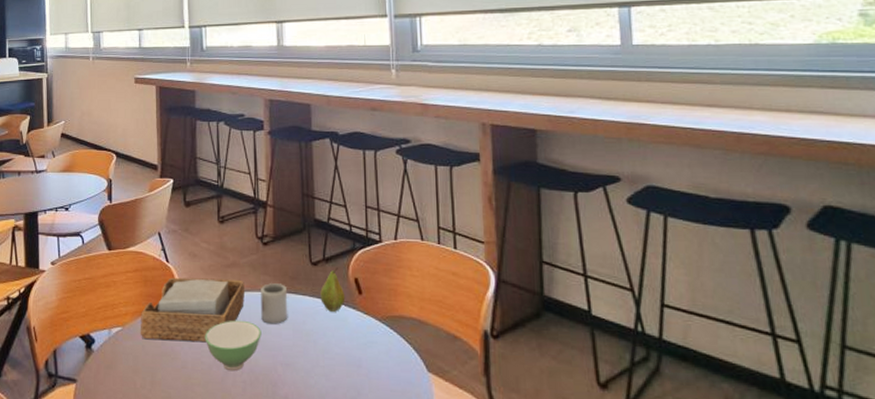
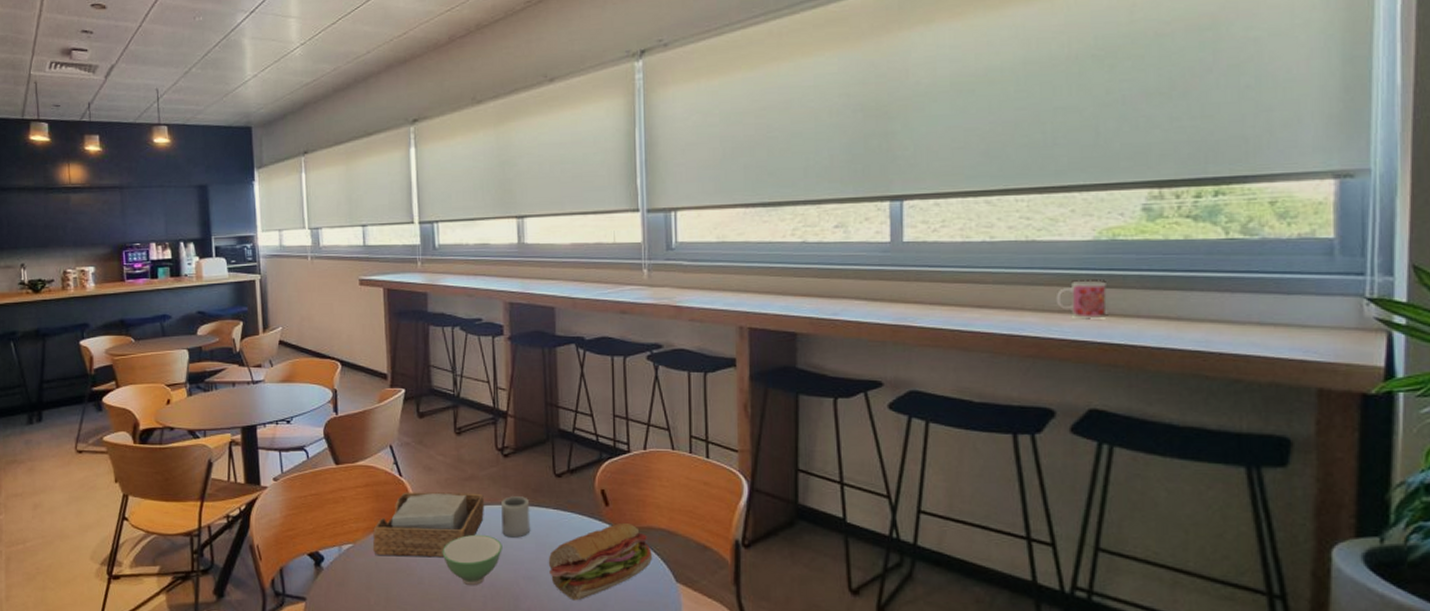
sandwich: none [304,311,405,389] -> present [548,522,653,601]
fruit: present [320,268,346,312] -> none [565,479,591,524]
mug: none [782,82,832,117] -> present [1055,281,1107,318]

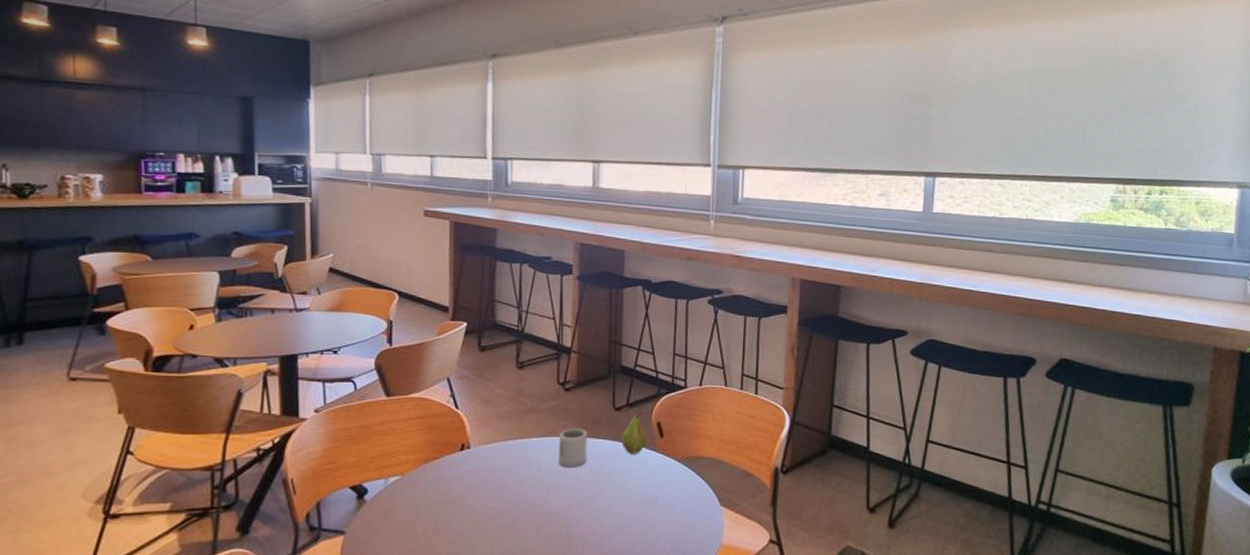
napkin holder: present [373,492,485,558] -> none [423,424,543,488]
bowl: present [442,534,502,586] -> none [496,465,558,515]
sandwich: present [548,522,653,601] -> none [602,452,701,525]
fruit: none [565,479,591,524] -> present [621,413,647,454]
mug: present [1055,281,1107,318] -> none [1043,255,1081,285]

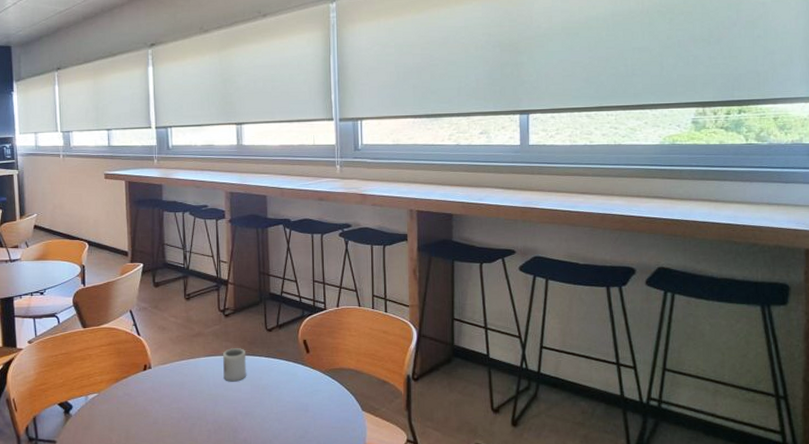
fruit: present [621,413,647,454] -> none [274,332,296,368]

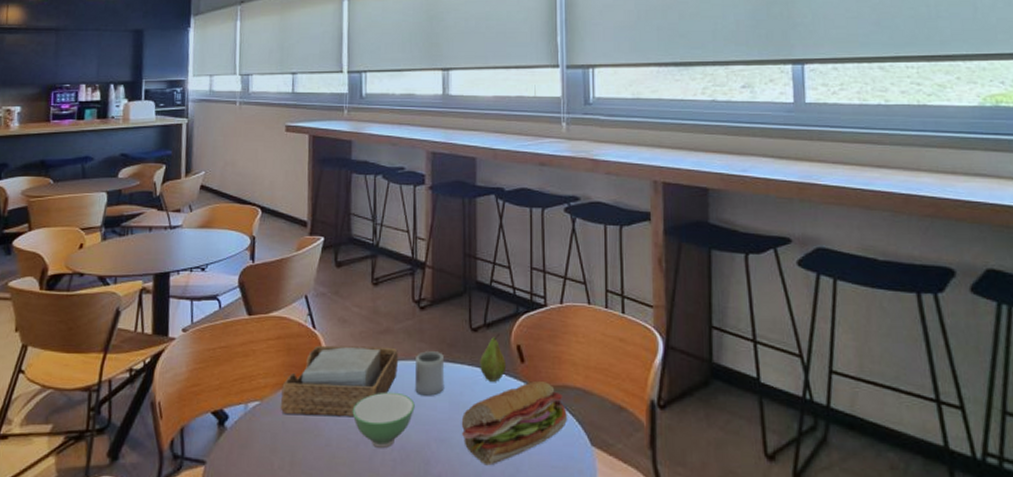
napkin holder: none [115,347,210,402] -> present [281,345,399,417]
bowl: none [174,380,224,423] -> present [352,392,415,449]
sandwich: none [261,365,344,430] -> present [461,380,568,466]
fruit: none [274,332,296,368] -> present [480,334,507,382]

